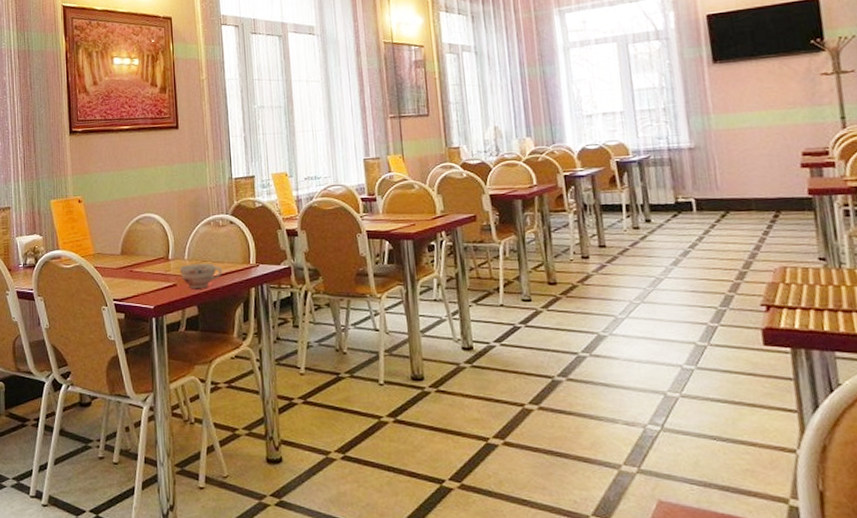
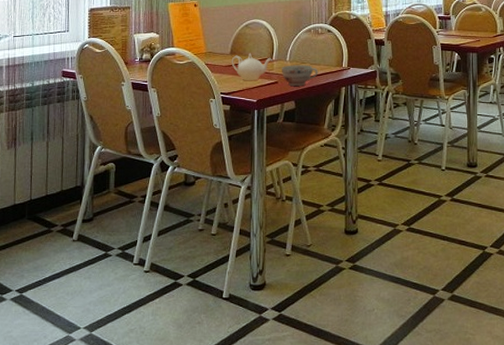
teapot: none [122,252,170,285] -> present [231,53,273,81]

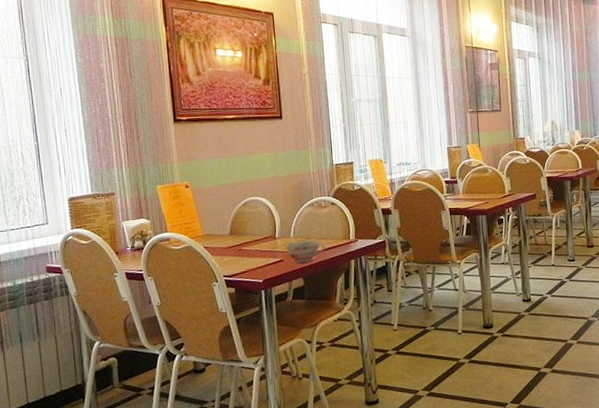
teapot: present [231,53,273,81] -> none [231,232,277,262]

